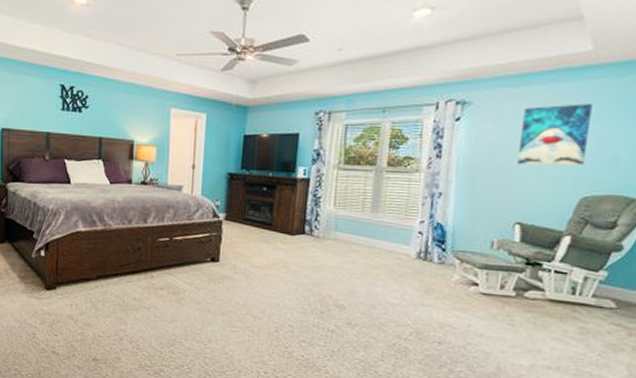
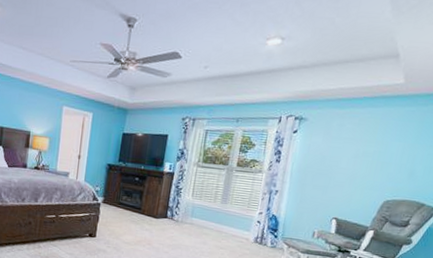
wall art: present [517,104,592,166] -> none [338,125,400,176]

